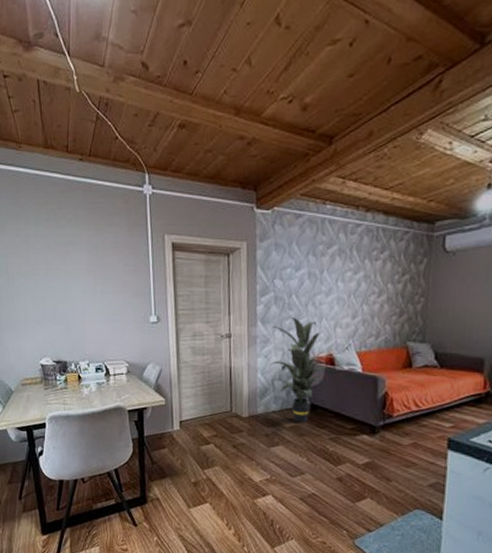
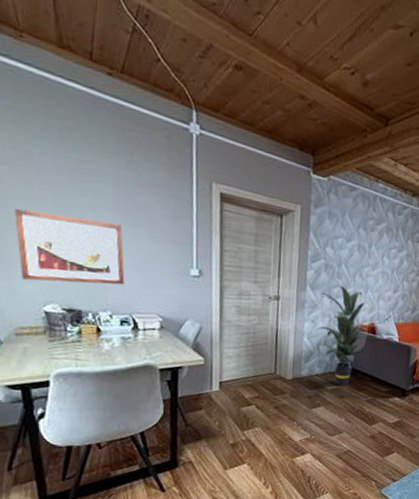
wall art: none [18,282,98,340] -> present [13,208,125,285]

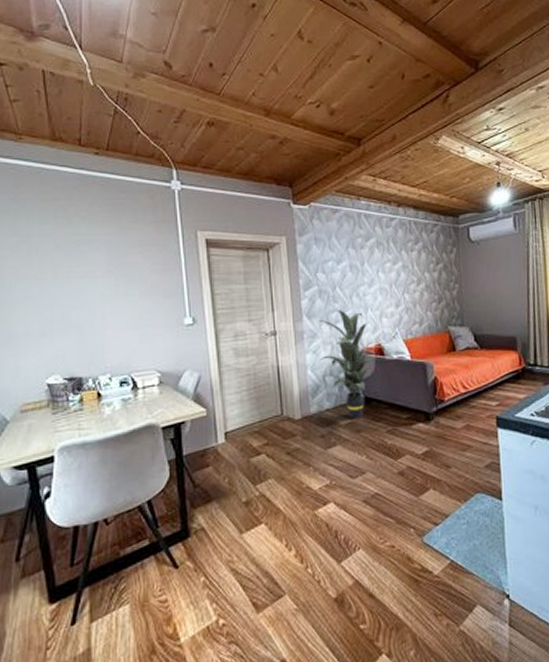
wall art: present [13,208,125,285] -> none [17,286,121,355]

